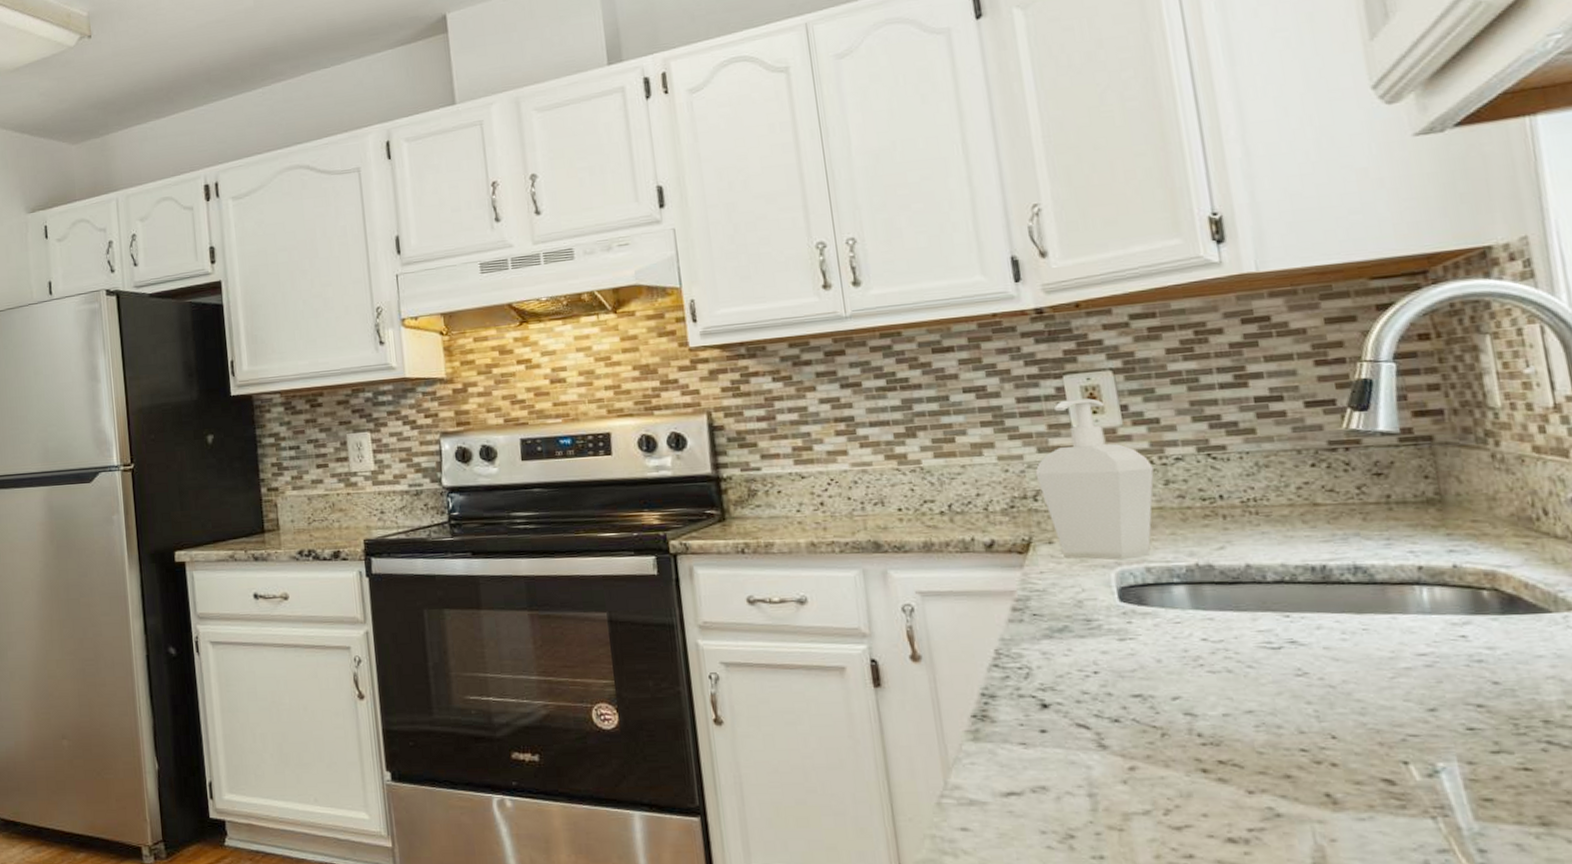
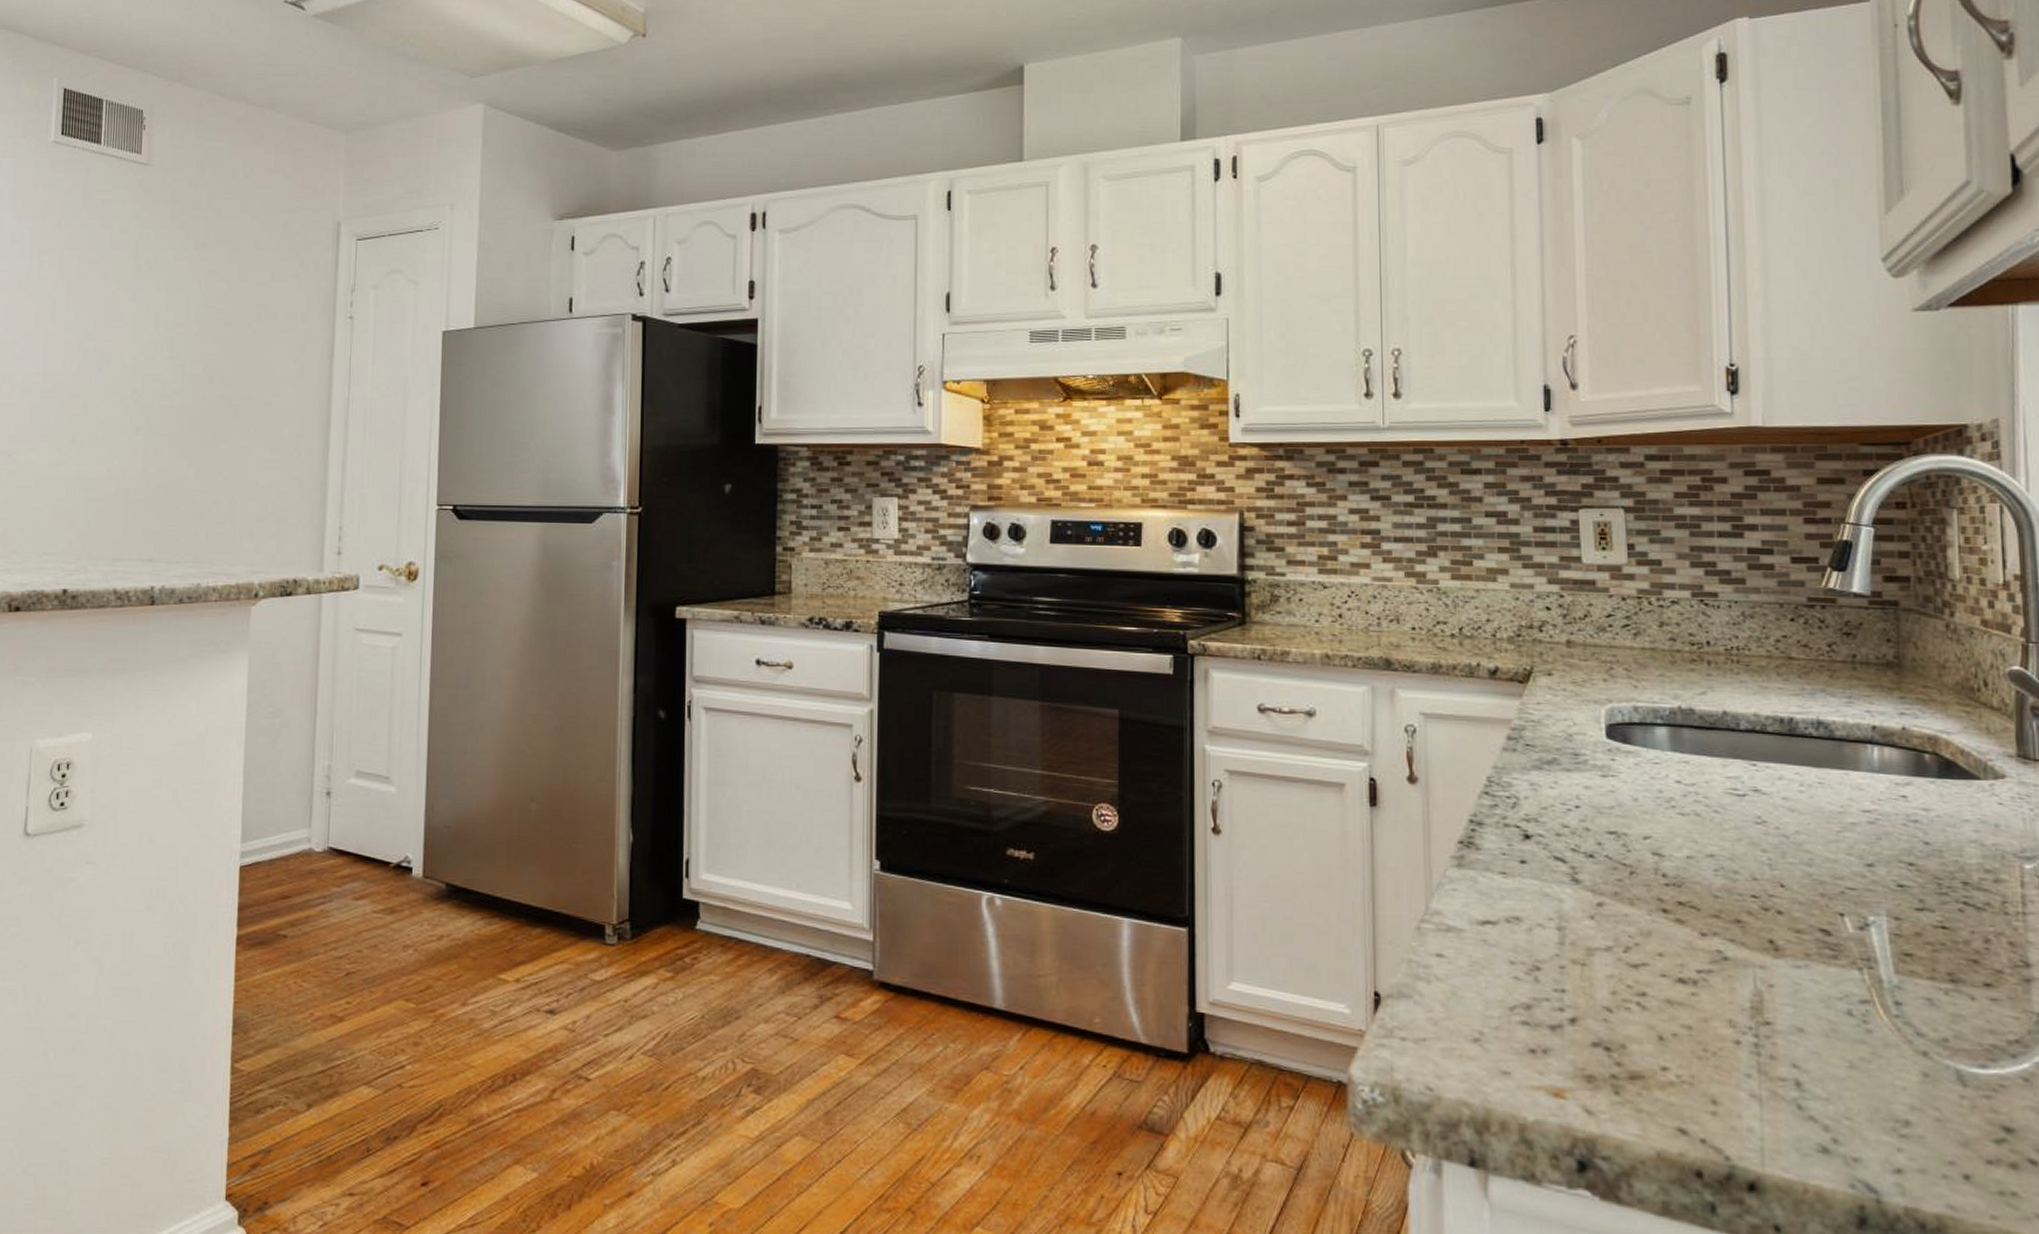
soap bottle: present [1035,398,1154,561] -> none [1543,534,1651,698]

